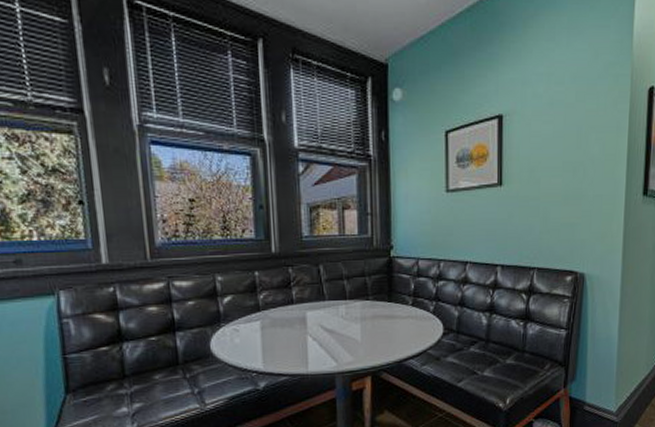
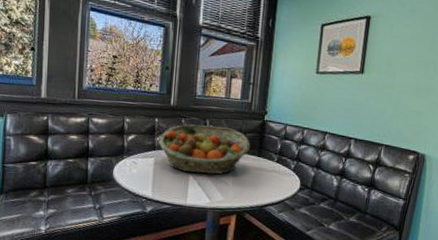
fruit basket: none [262,271,378,333] -> present [158,124,251,175]

